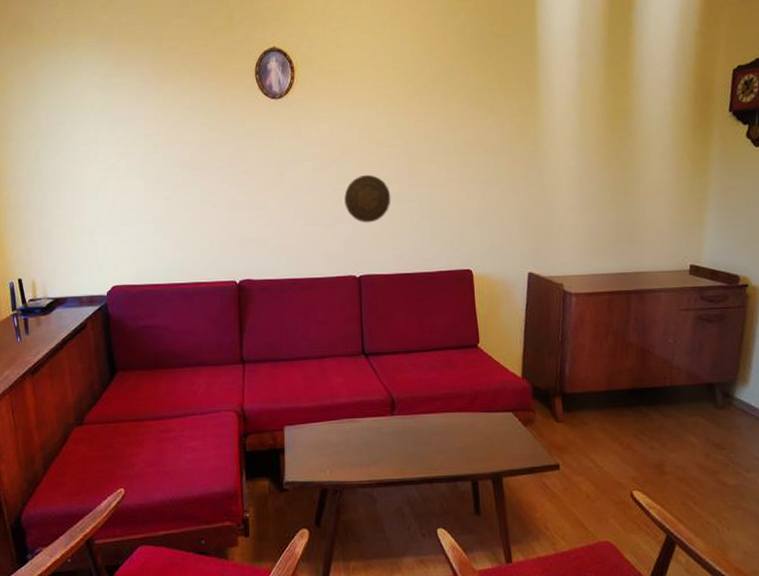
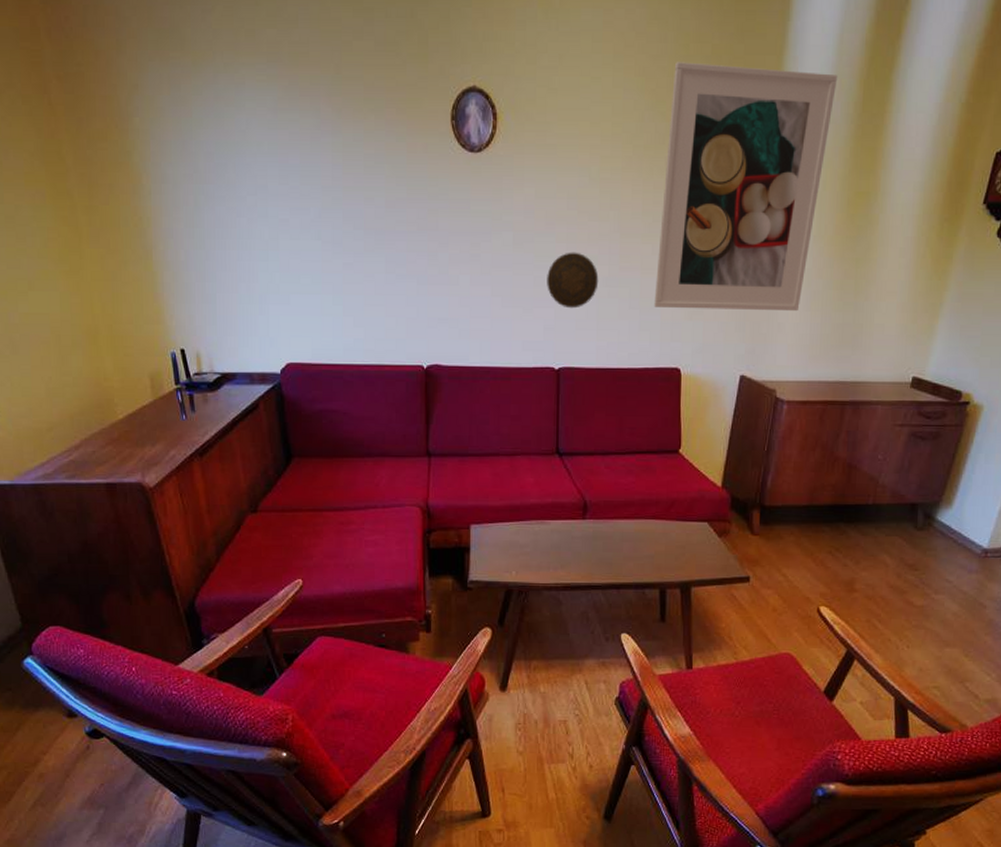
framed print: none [442,16,585,218] -> present [654,62,838,312]

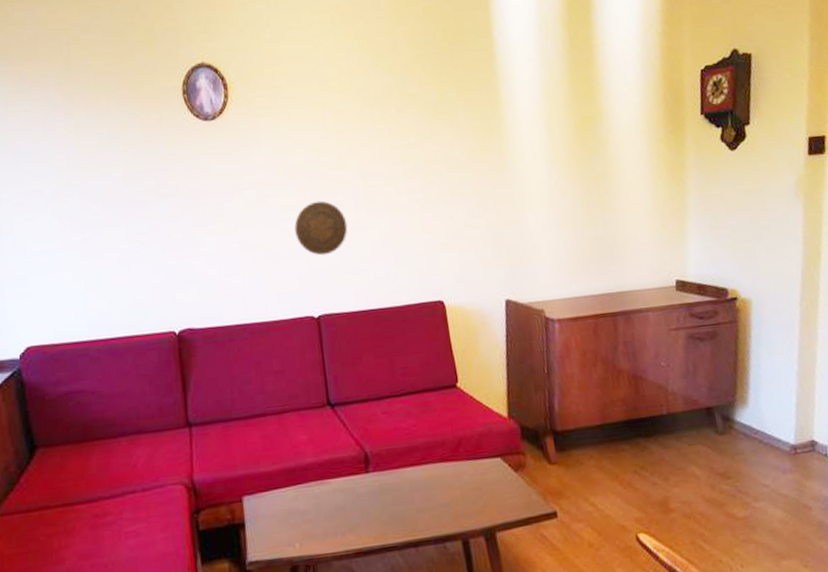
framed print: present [654,62,838,312] -> none [391,20,550,244]

